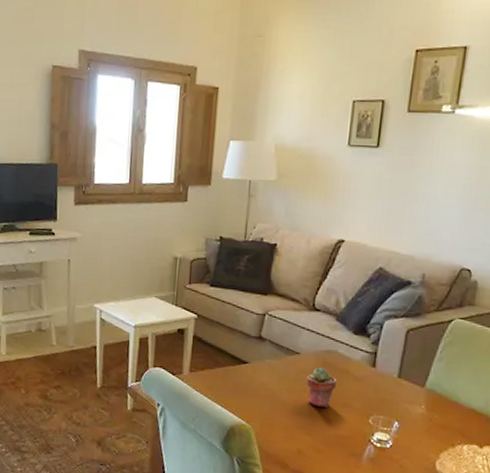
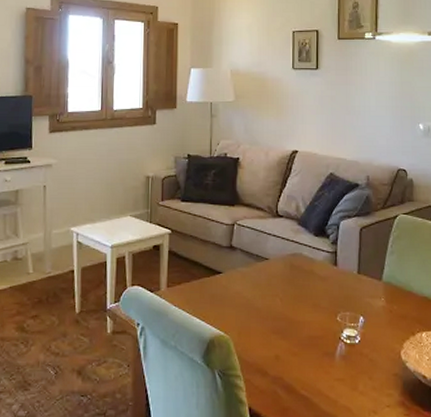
potted succulent: present [306,367,337,408] -> none [277,271,305,310]

